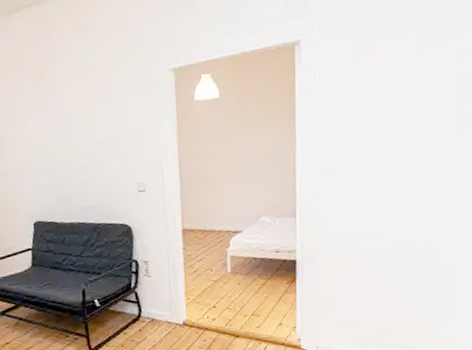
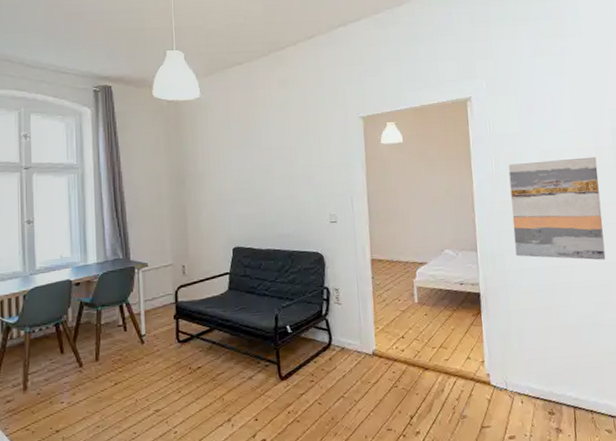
wall art: none [336,107,436,222] -> present [508,156,606,260]

